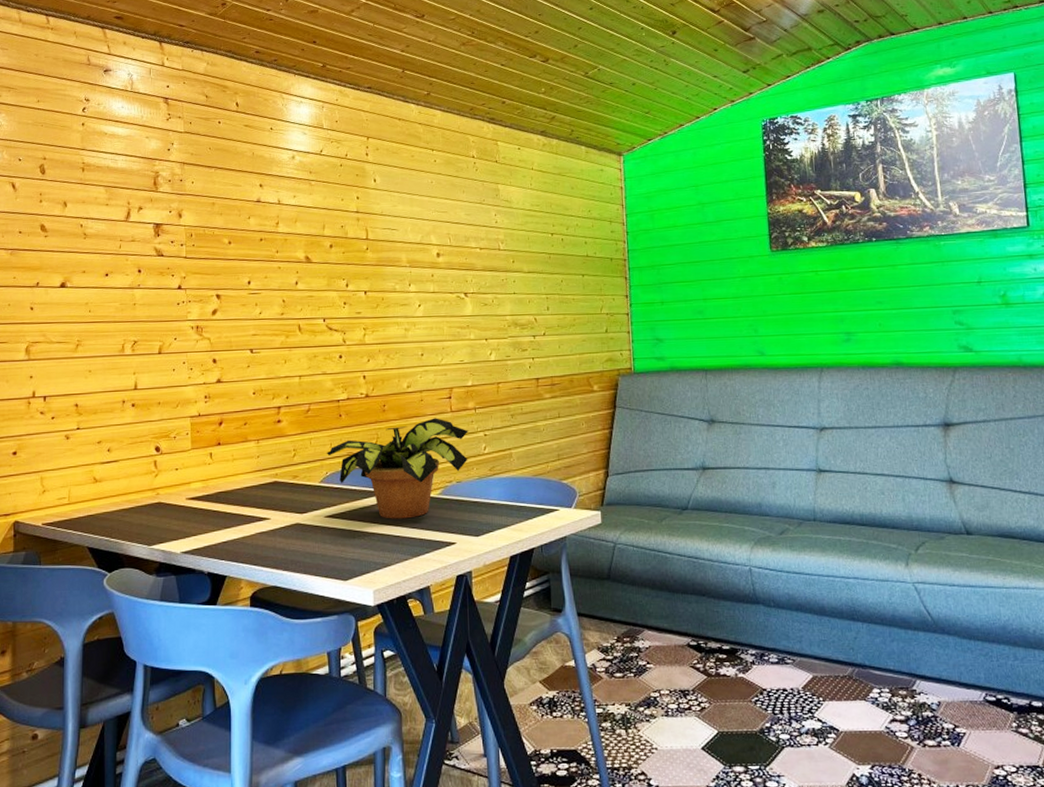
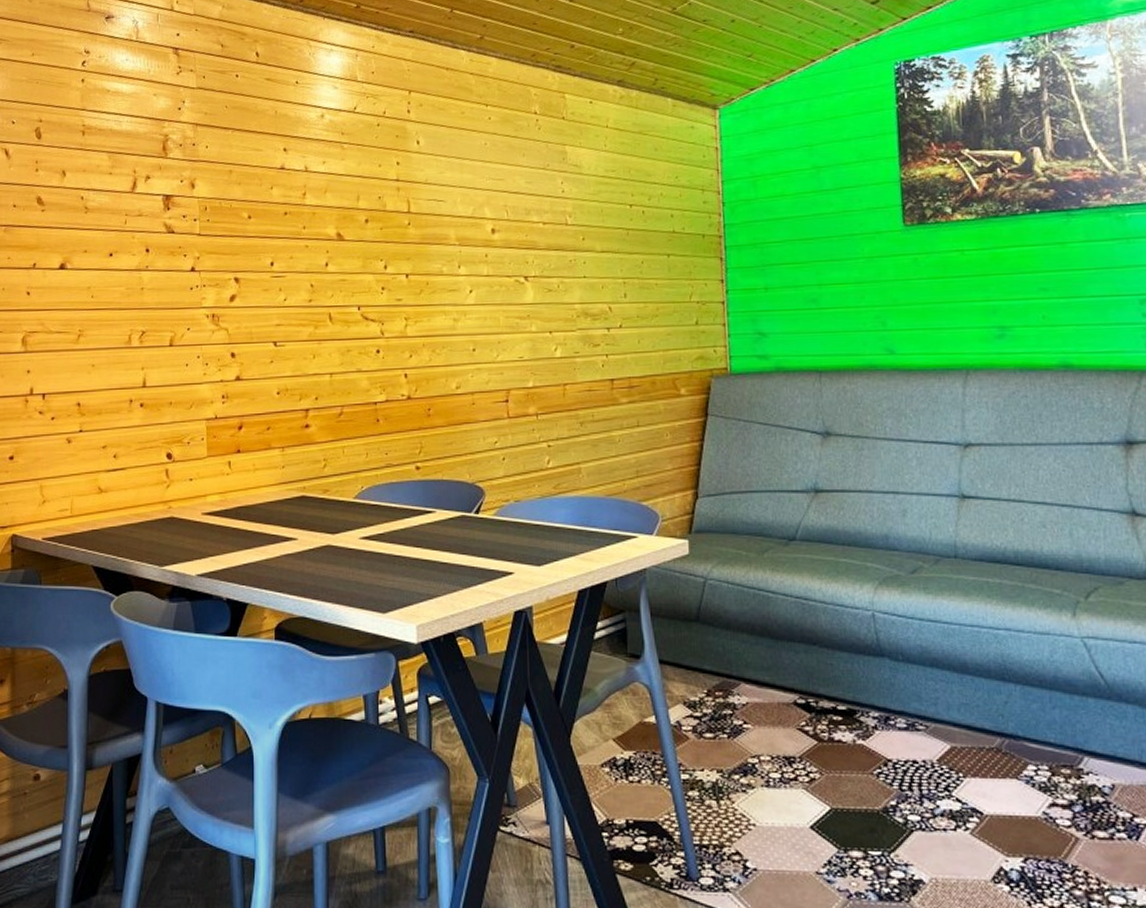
flower pot: present [326,418,468,519] -> none [361,425,529,543]

